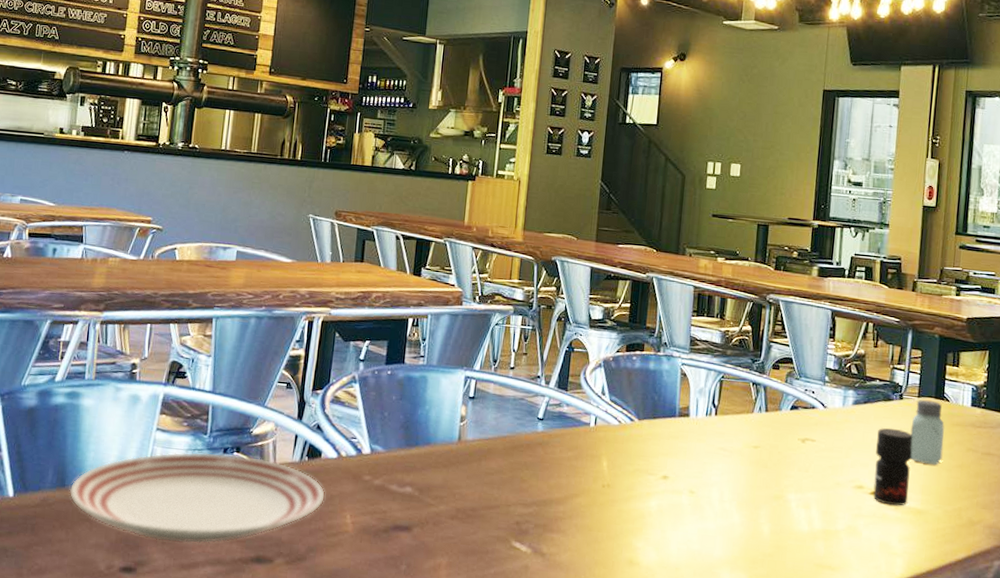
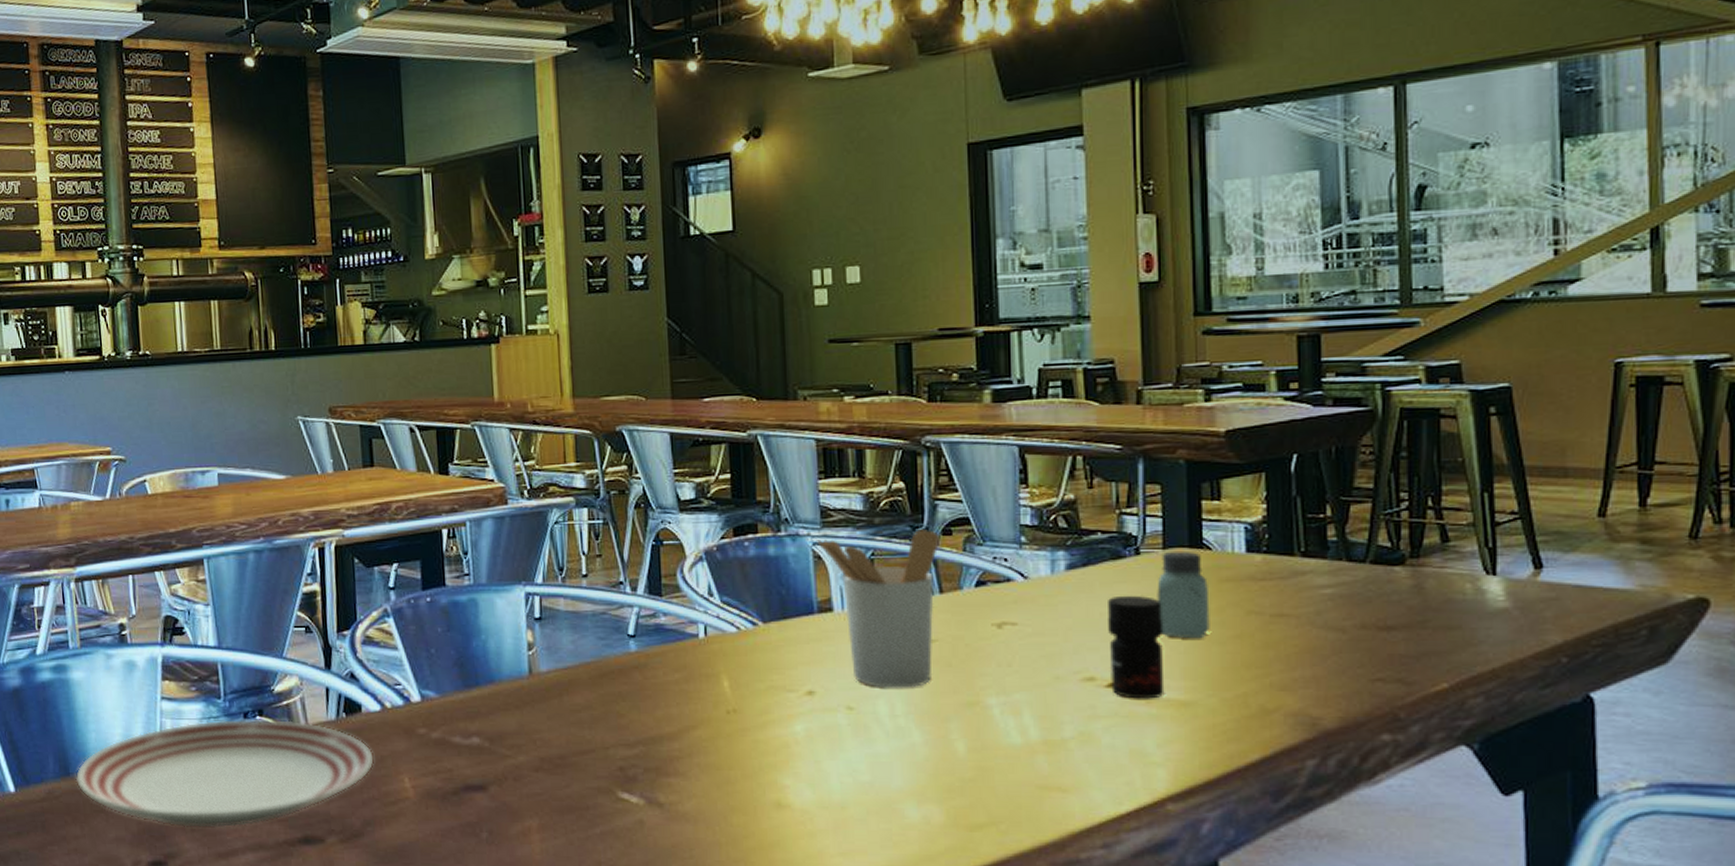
utensil holder: none [685,361,770,481] -> present [817,530,939,688]

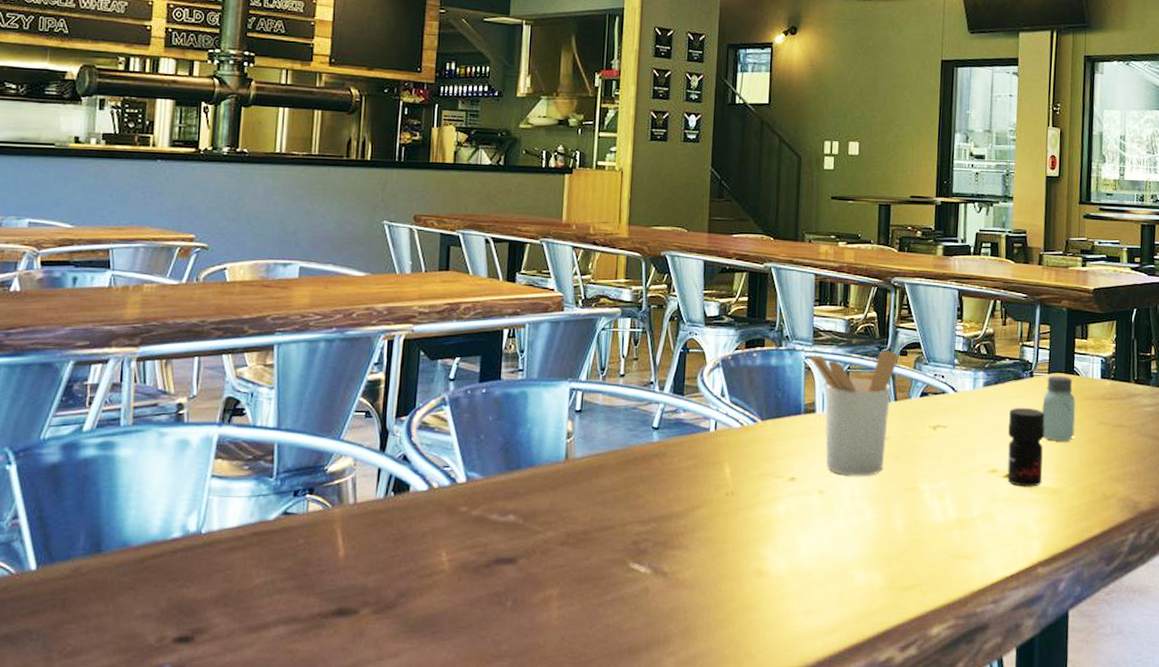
dinner plate: present [75,718,375,829] -> none [106,496,417,603]

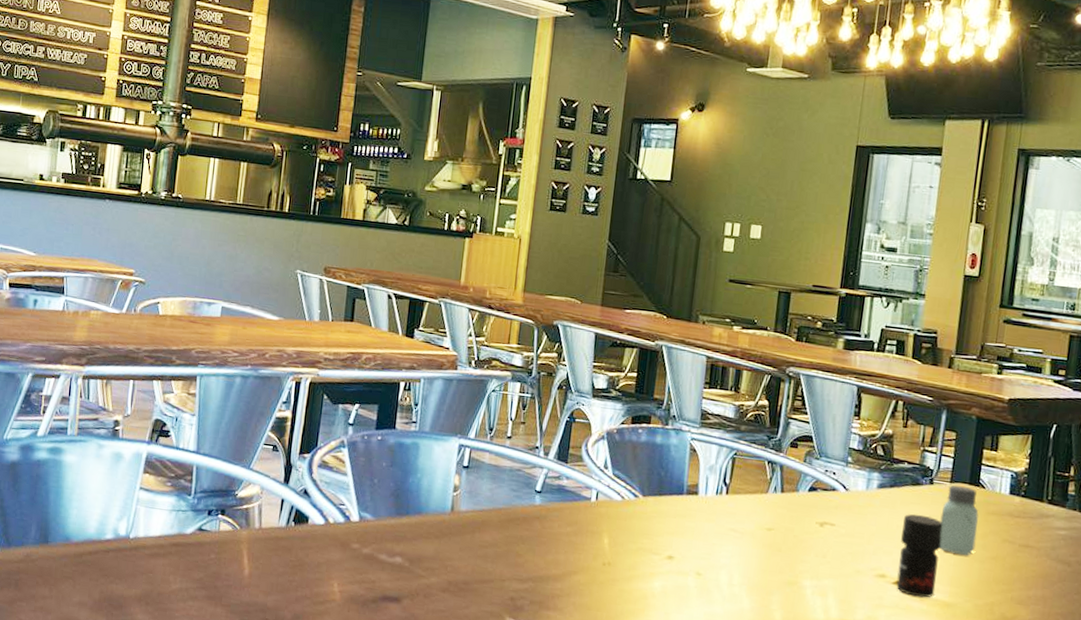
utensil holder: present [808,350,898,476] -> none [694,436,788,564]

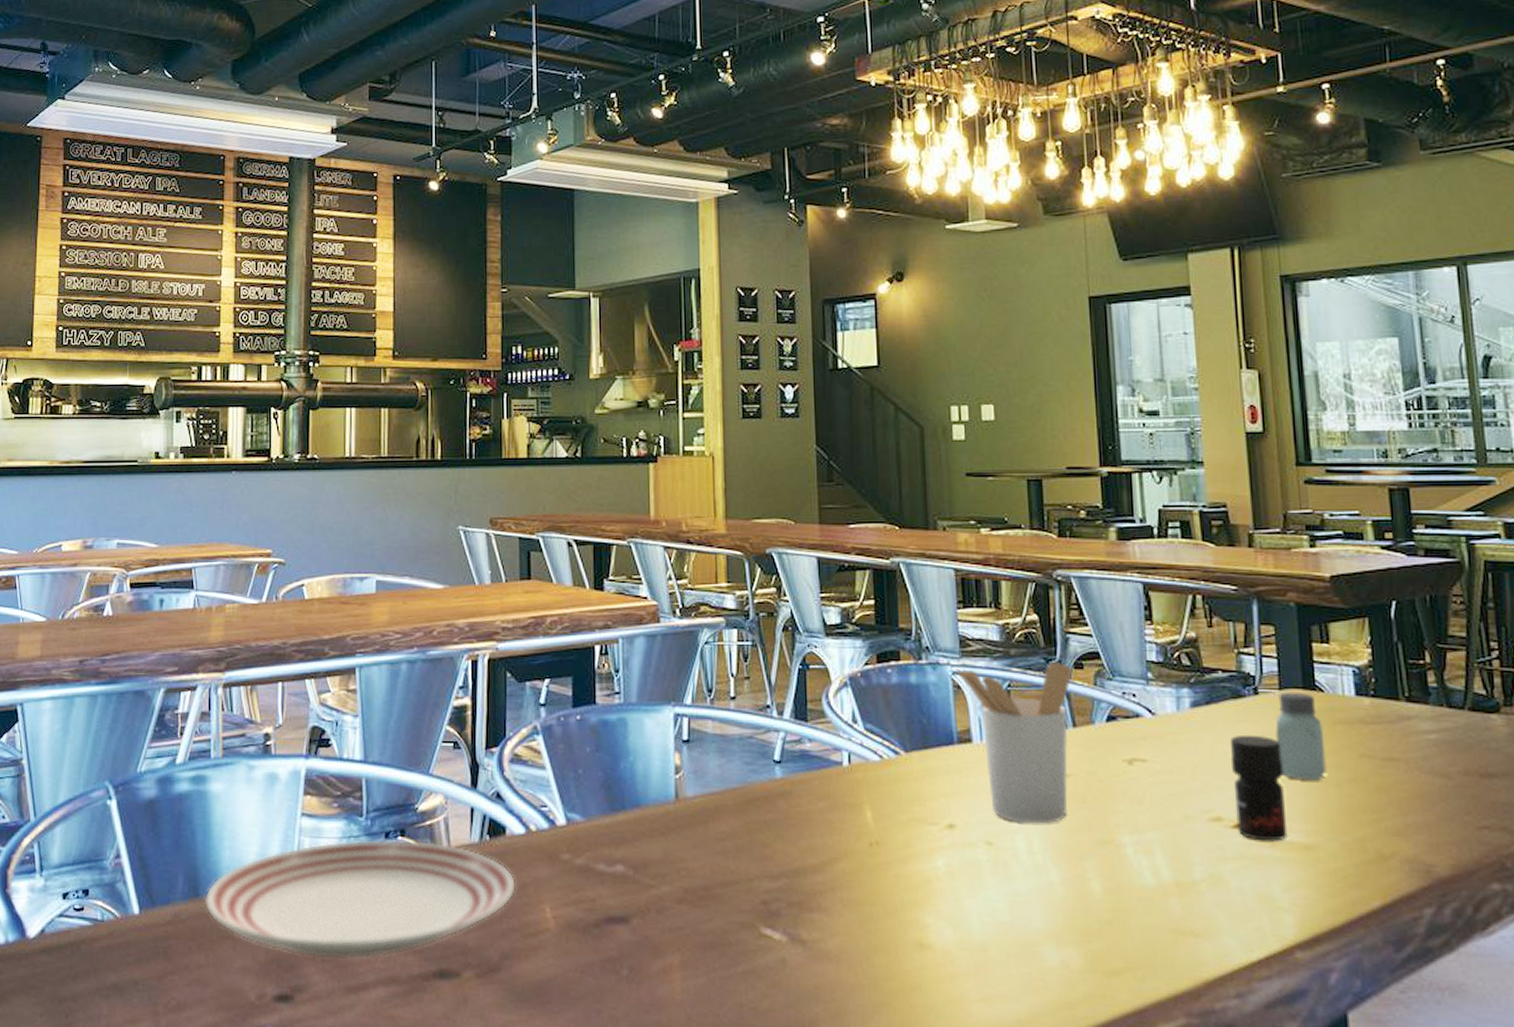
dinner plate: none [52,512,313,607] -> present [204,838,517,960]
utensil holder: none [694,436,788,564] -> present [956,662,1072,824]

